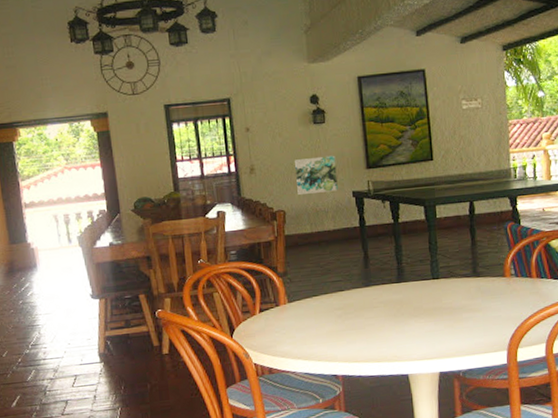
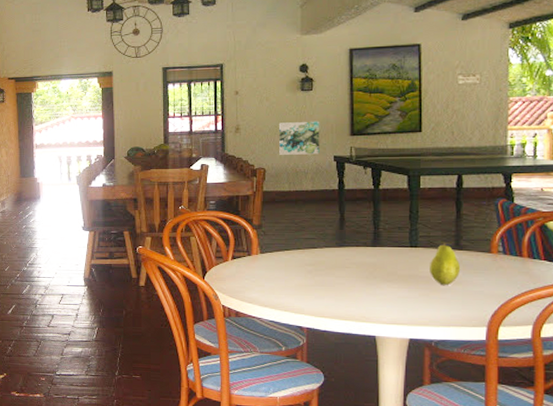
fruit: none [452,270,480,315] -> present [430,242,461,286]

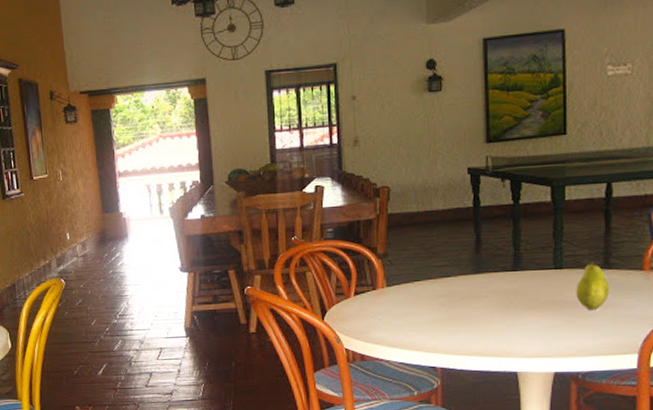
wall art: present [279,121,320,156] -> none [404,127,451,171]

